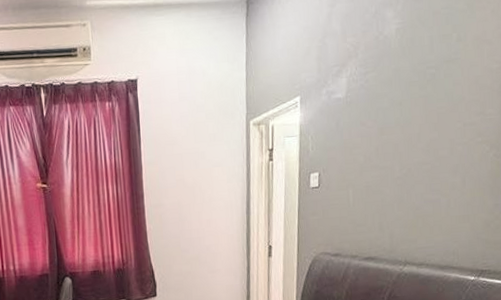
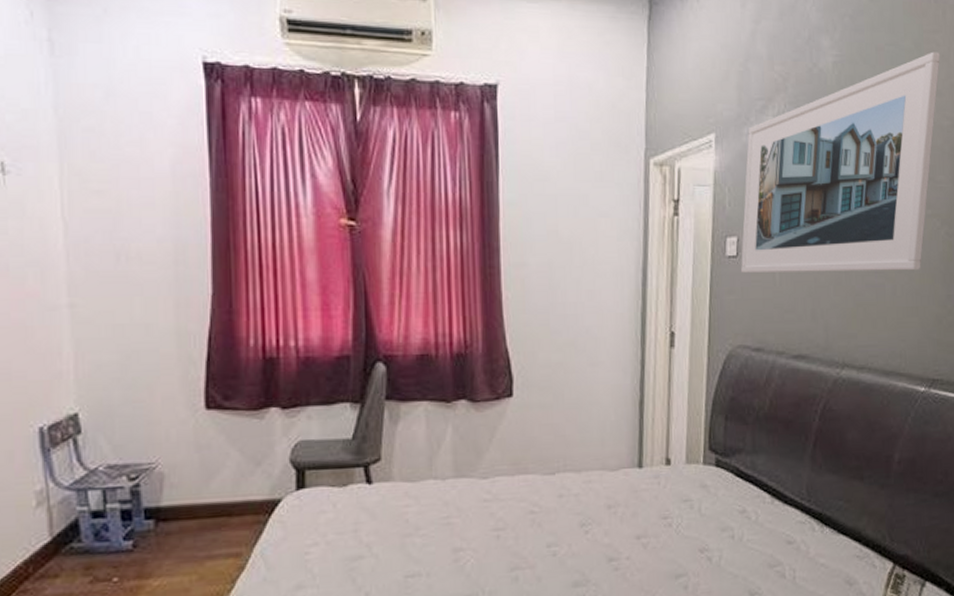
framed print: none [321,8,490,199] -> present [740,51,940,273]

